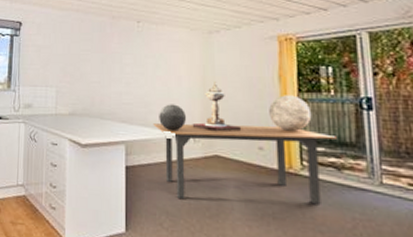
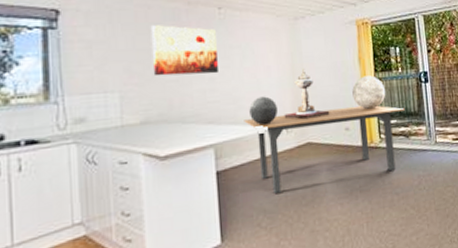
wall art: none [81,35,134,79] -> present [150,25,218,77]

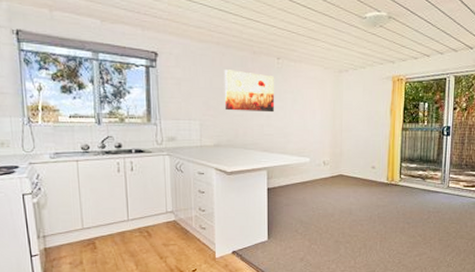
dining table: present [244,106,405,195] -> none [291,150,425,211]
decorative globe: present [249,96,279,126] -> none [296,134,319,157]
decorative urn: present [283,67,330,120] -> none [323,114,361,156]
lamp: present [352,75,386,109] -> none [381,125,411,153]

